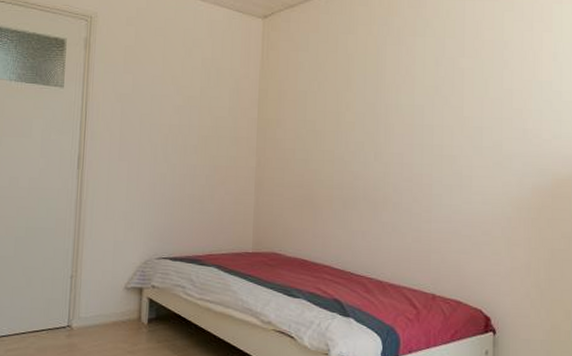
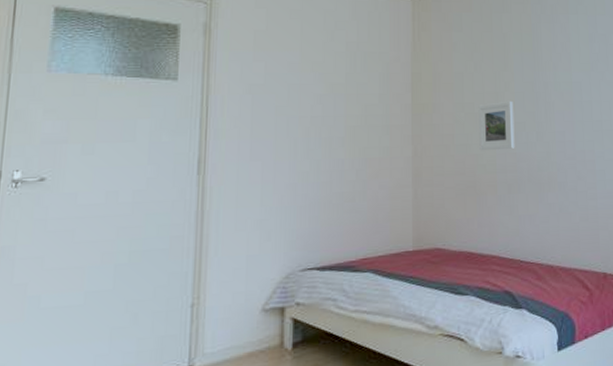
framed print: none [318,120,354,167] -> present [478,100,515,151]

